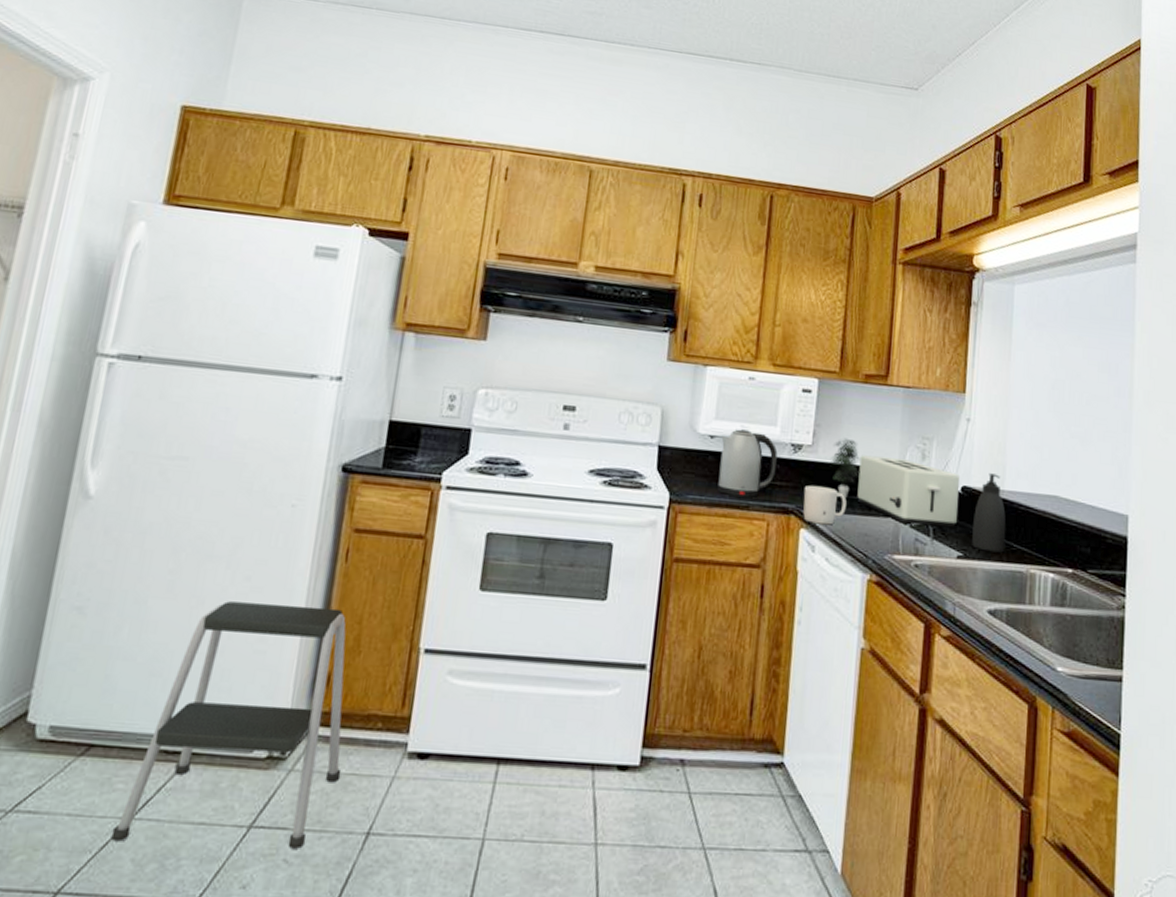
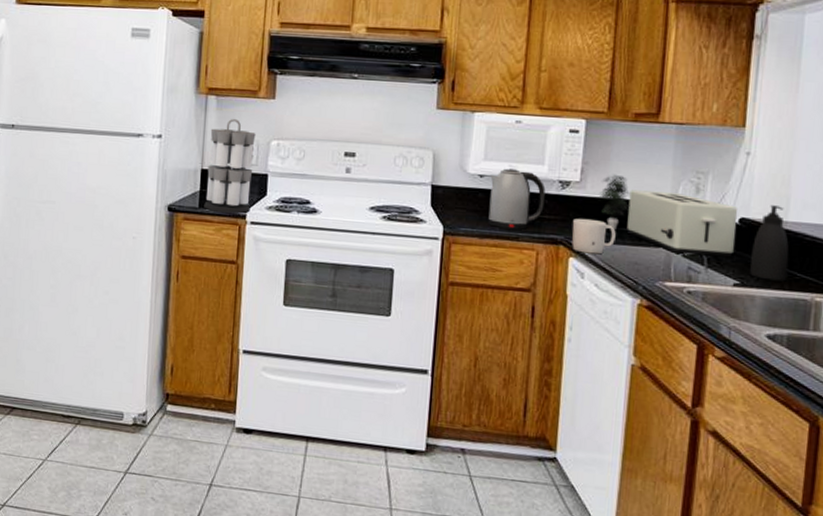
step stool: present [110,601,346,849] -> none [33,309,187,491]
spice rack: none [388,360,460,477] -> present [204,118,256,214]

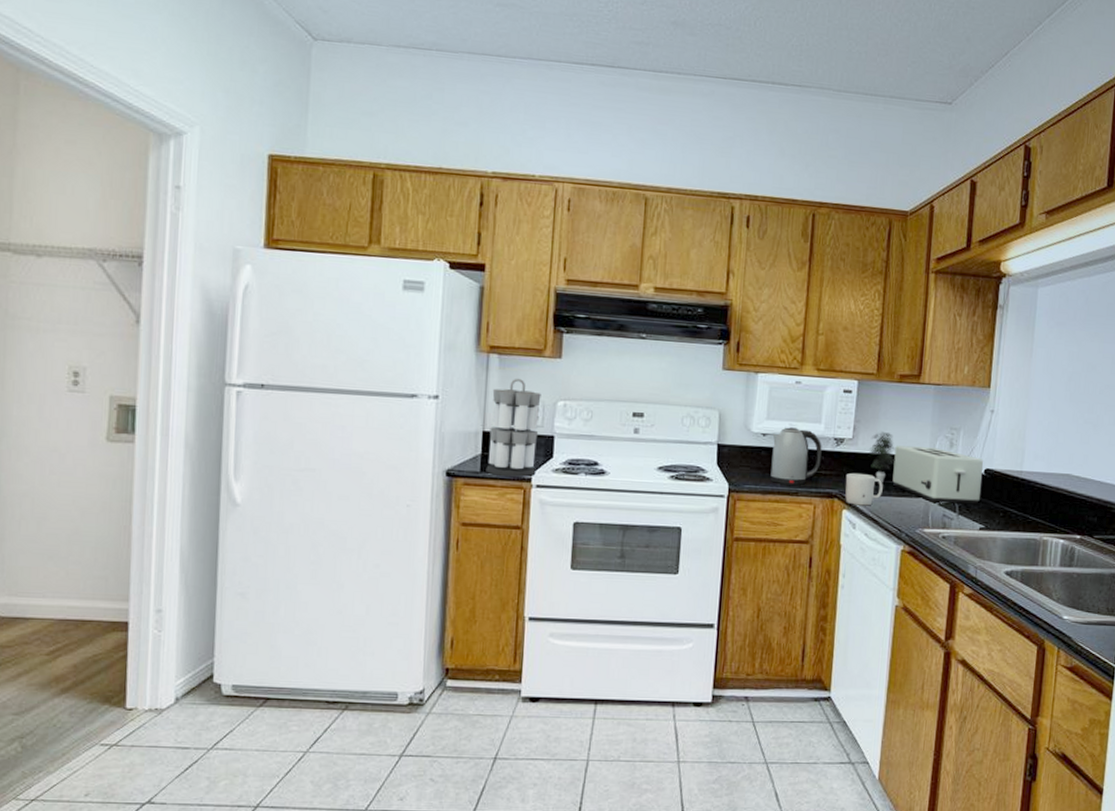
soap dispenser: present [750,205,789,282] -> none [993,457,1024,524]

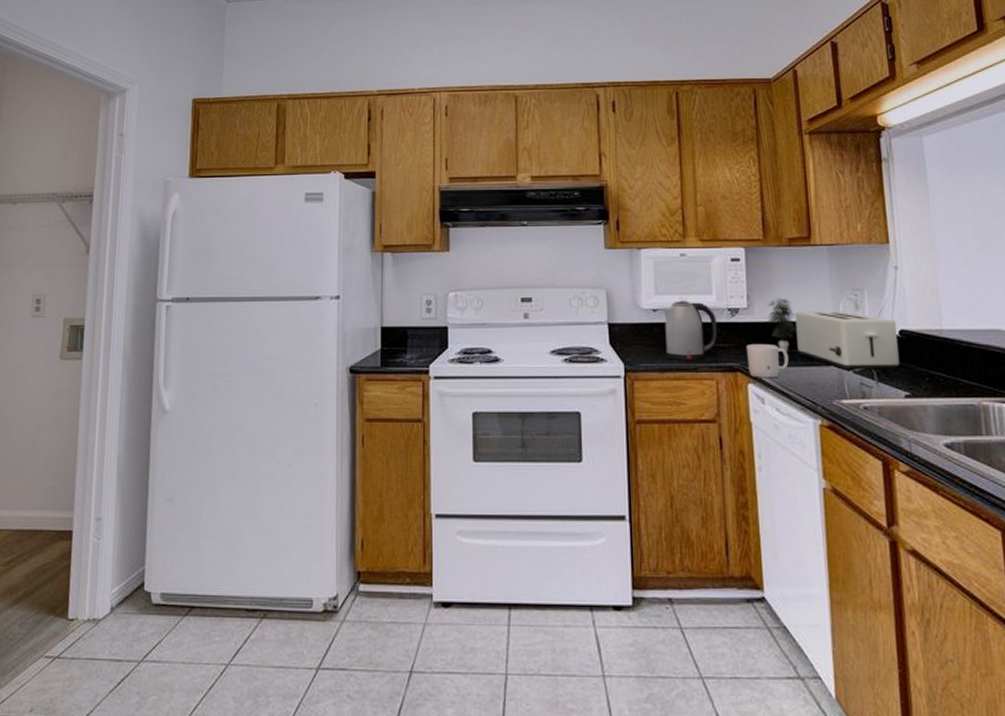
spice rack: present [486,378,541,478] -> none [386,273,433,371]

